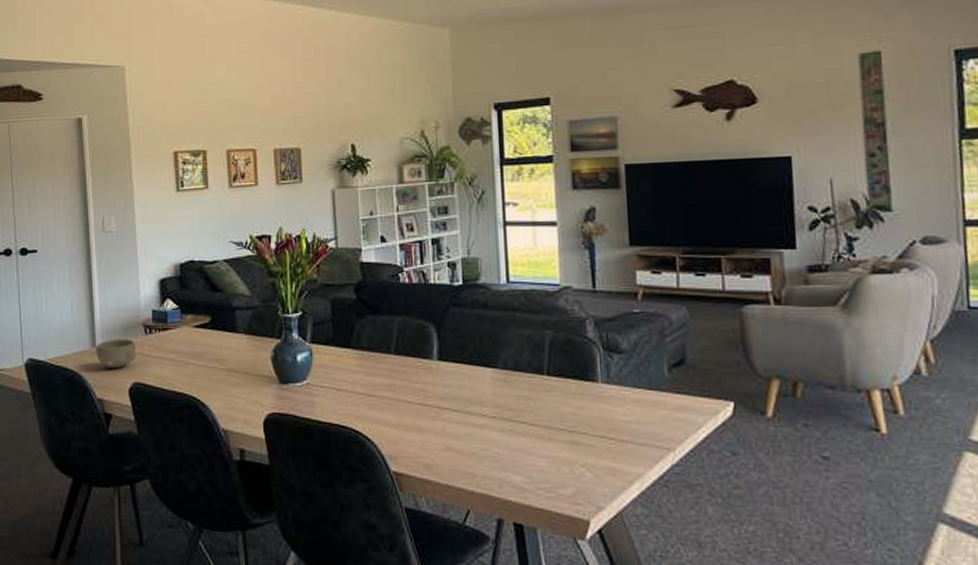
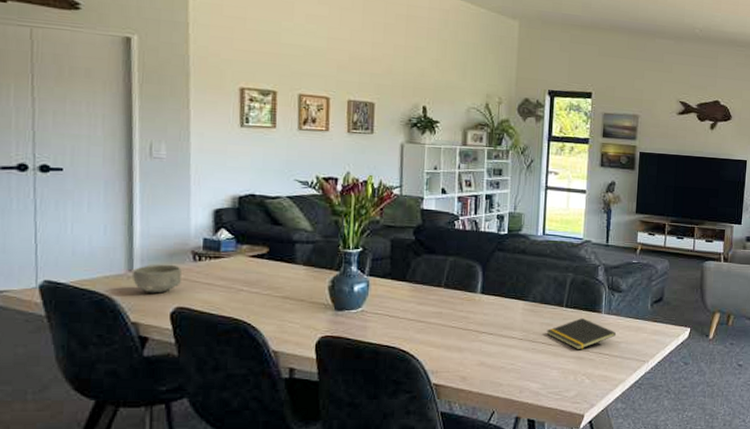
notepad: none [525,390,623,433] -> present [546,318,617,350]

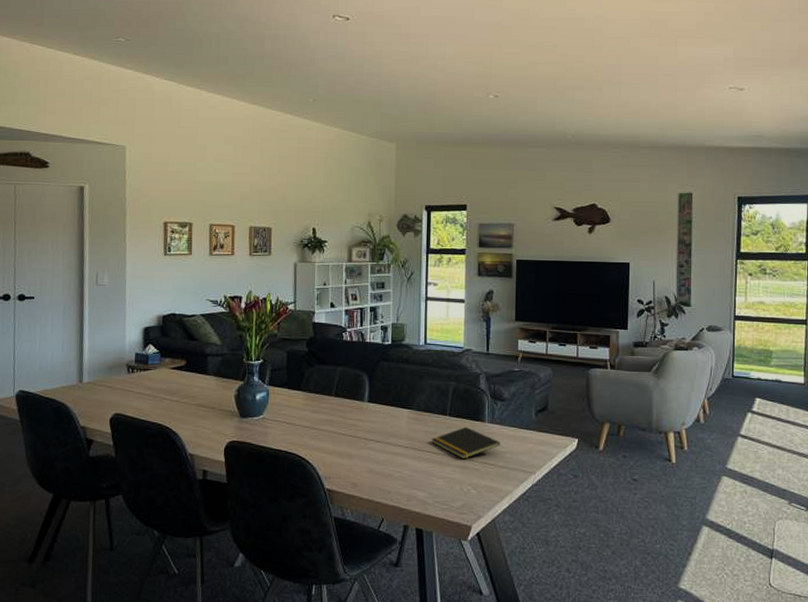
bowl: present [131,264,182,294] -> none [81,376,119,402]

